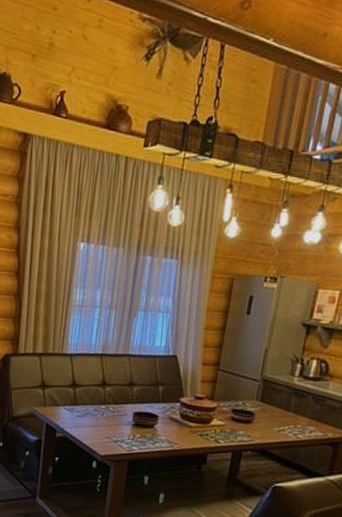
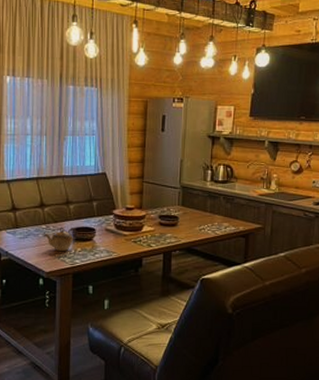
teapot: none [101,409,138,436] -> present [43,227,77,252]

